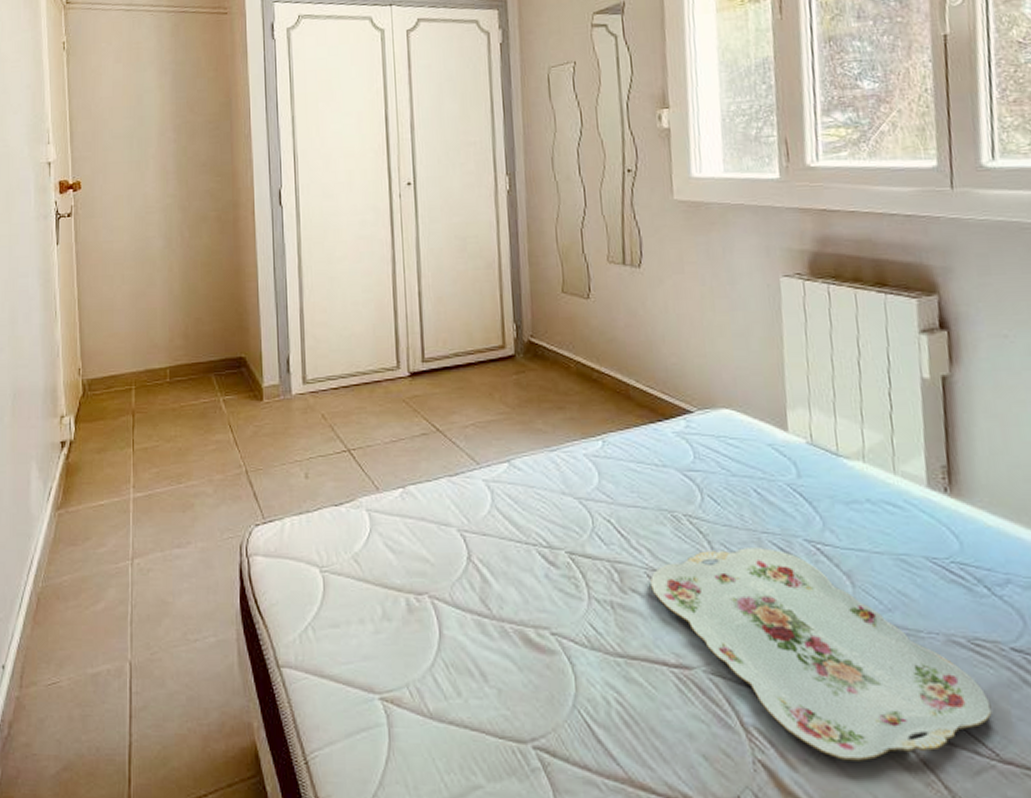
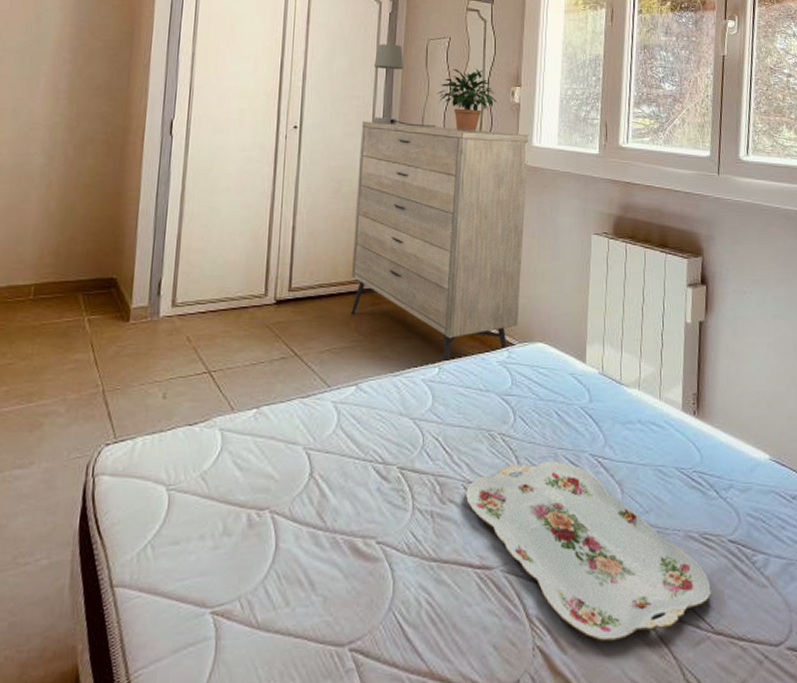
dresser: none [482,164,695,434] -> present [350,121,529,362]
table lamp: none [489,78,569,171] -> present [373,44,436,128]
potted plant: none [566,93,642,170] -> present [437,68,498,132]

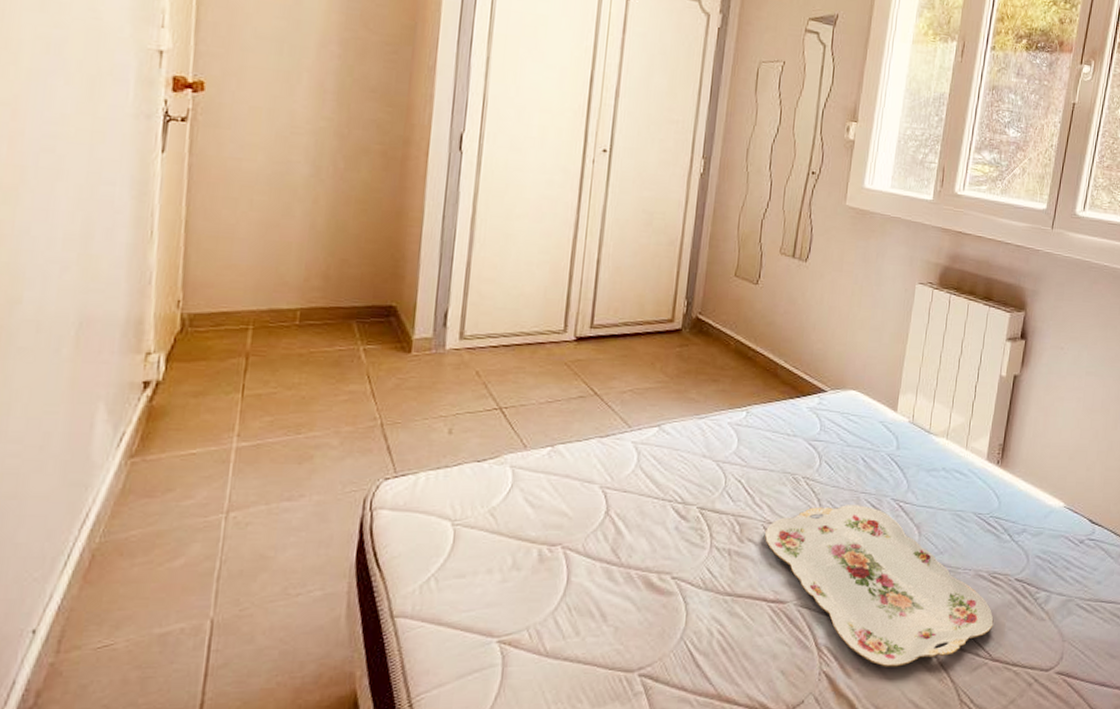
dresser: present [350,121,529,362] -> none [656,148,861,406]
table lamp: present [373,44,436,128] -> none [693,62,762,161]
potted plant: present [437,68,498,132] -> none [765,96,831,169]

